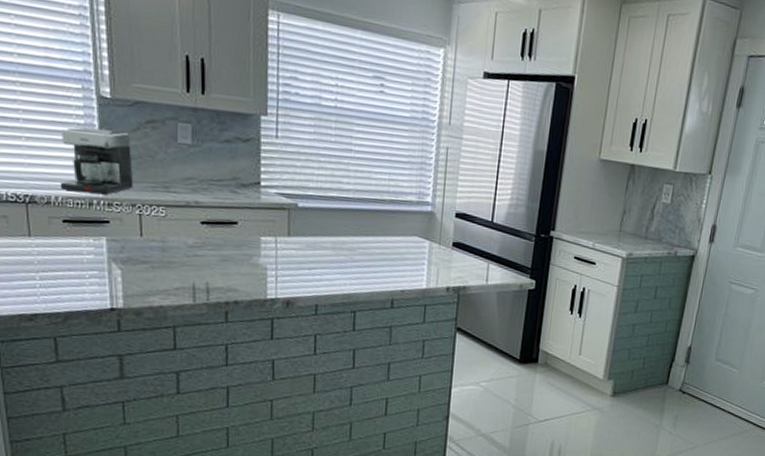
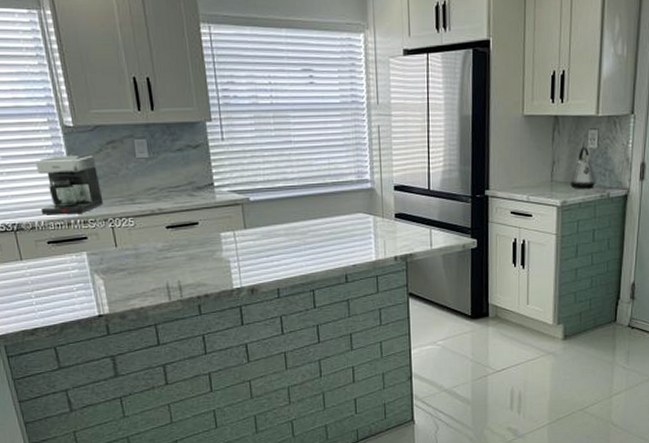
kettle: none [638,200,666,244] -> present [570,147,596,189]

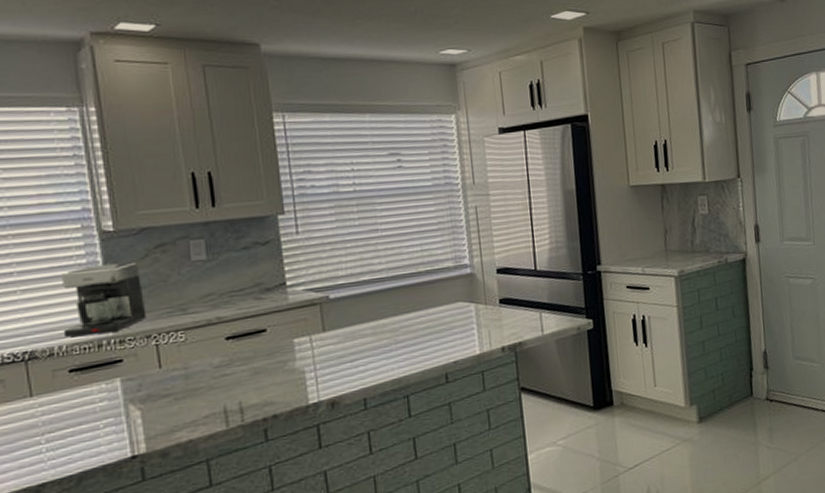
kettle: present [570,147,596,189] -> none [684,213,712,257]

